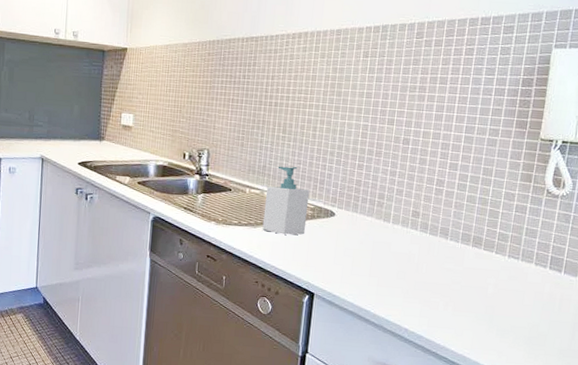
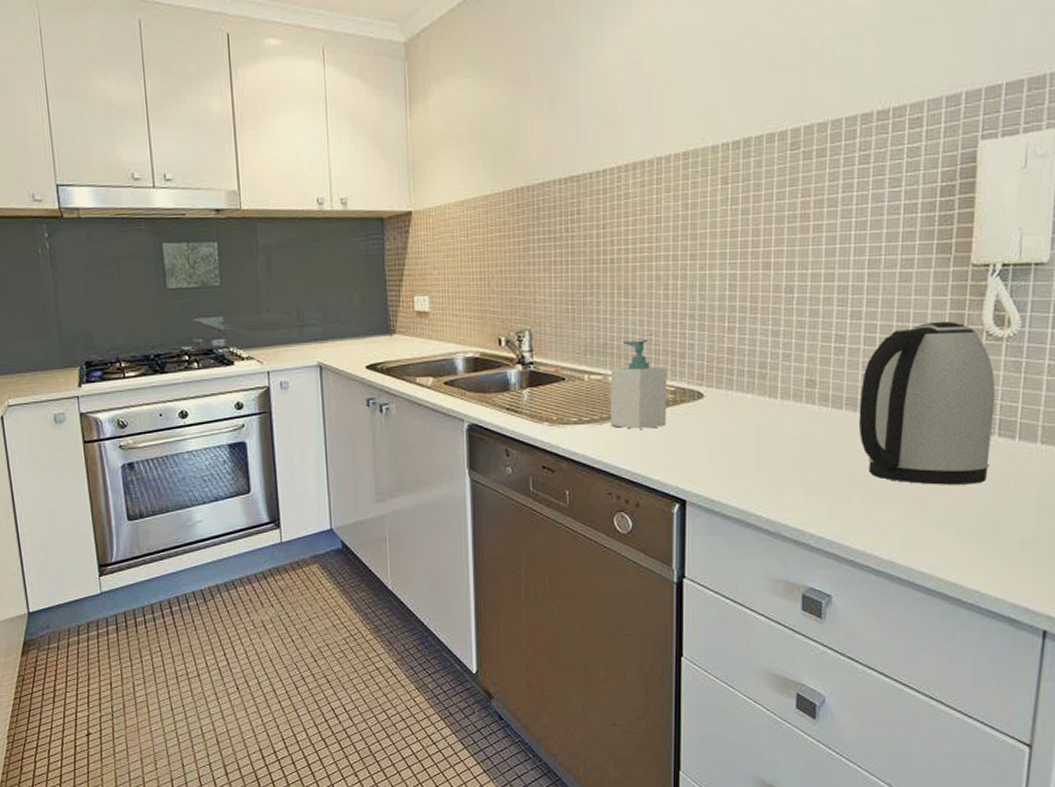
kettle: none [448,178,551,304] -> present [858,321,996,485]

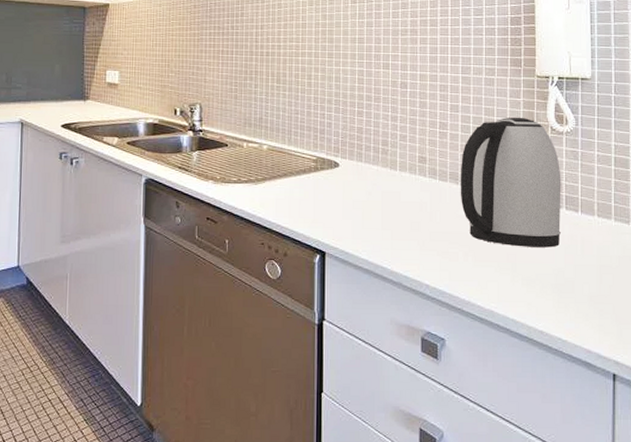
soap bottle: present [610,340,668,429] -> none [264,117,311,190]

